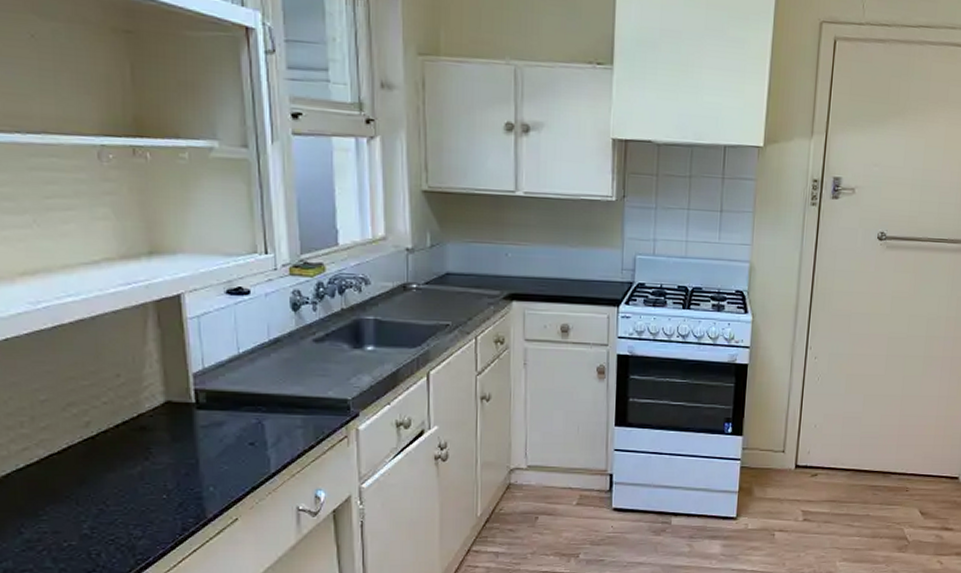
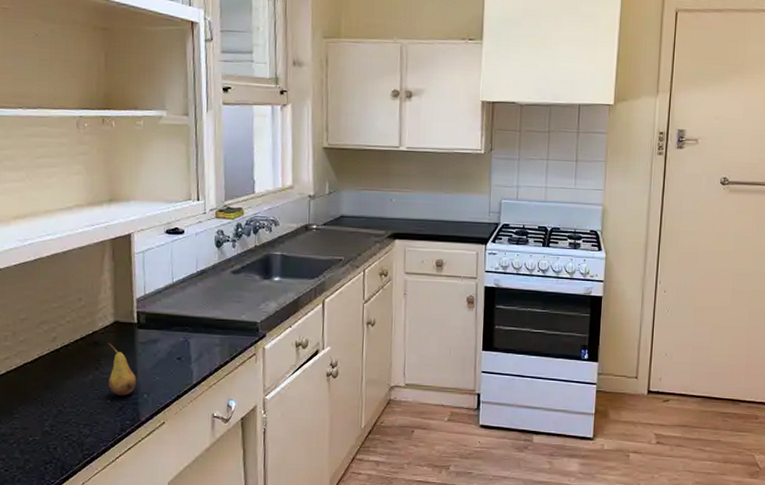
fruit: none [158,426,200,489] -> present [107,342,137,395]

